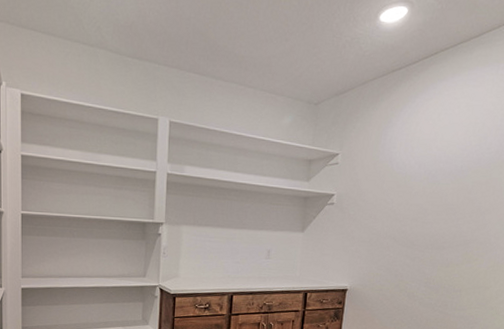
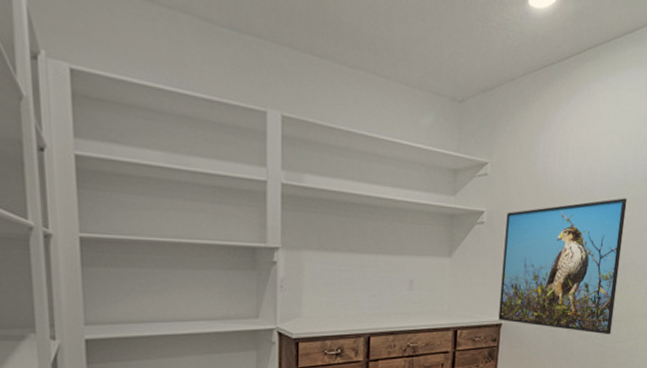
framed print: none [344,182,471,303] -> present [498,198,628,335]

